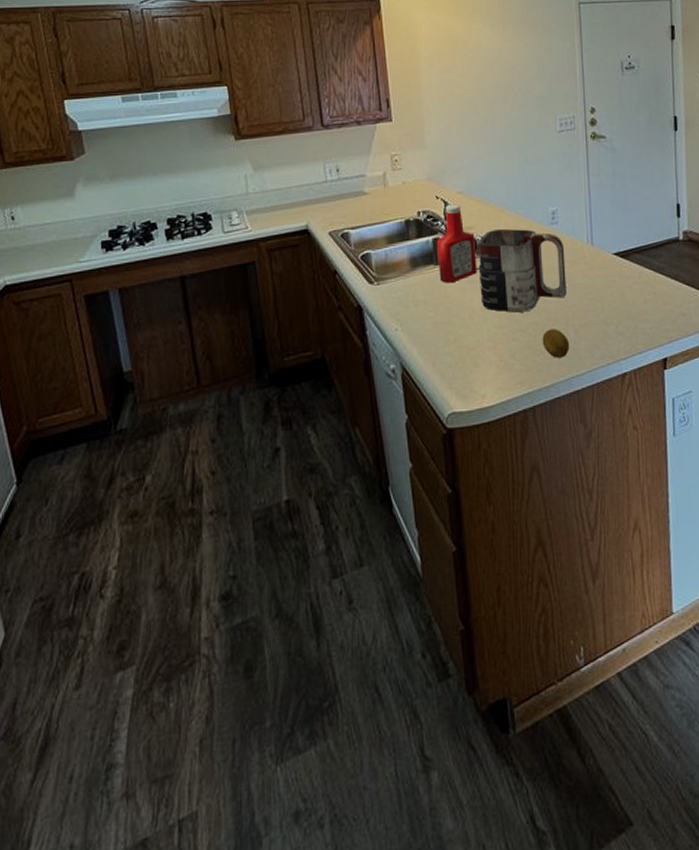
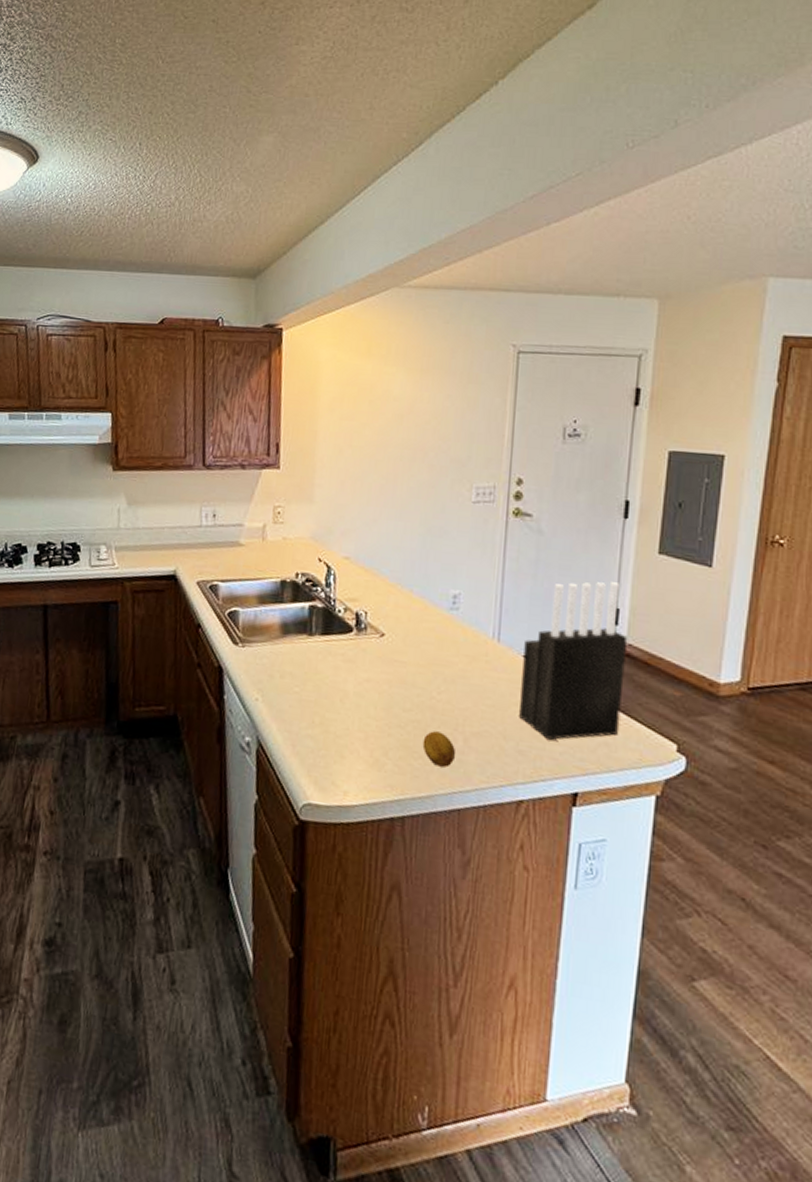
ketchup bottle: present [436,204,477,283] -> none [311,570,358,659]
mug: present [478,228,567,313] -> none [356,605,464,707]
knife block: none [612,183,691,319] -> present [519,582,628,740]

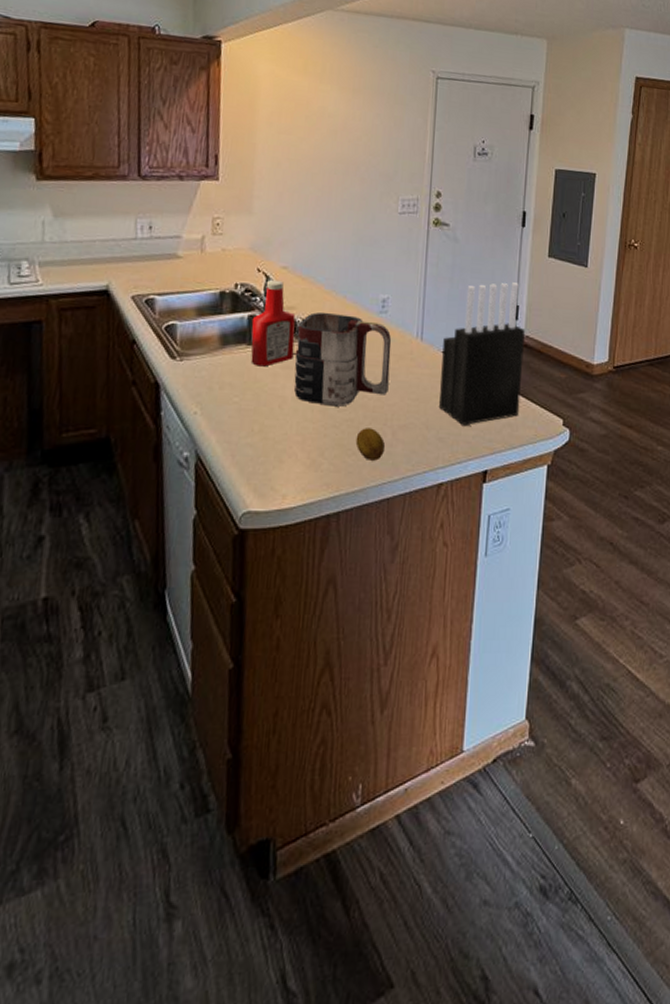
ketchup bottle: none [311,570,358,659] -> present [250,279,296,367]
mug: none [356,605,464,707] -> present [293,312,392,407]

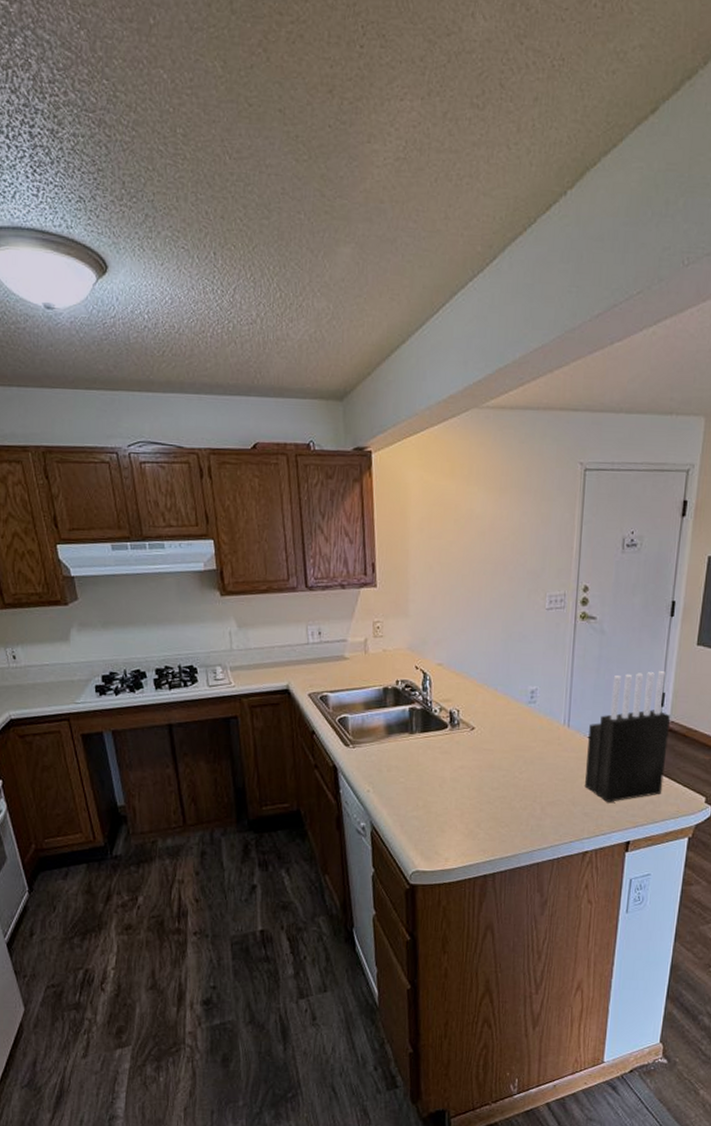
ketchup bottle: present [250,279,296,367] -> none [412,675,452,752]
mug: present [293,312,392,407] -> none [452,703,540,786]
fruit: present [355,428,386,461] -> none [508,804,535,832]

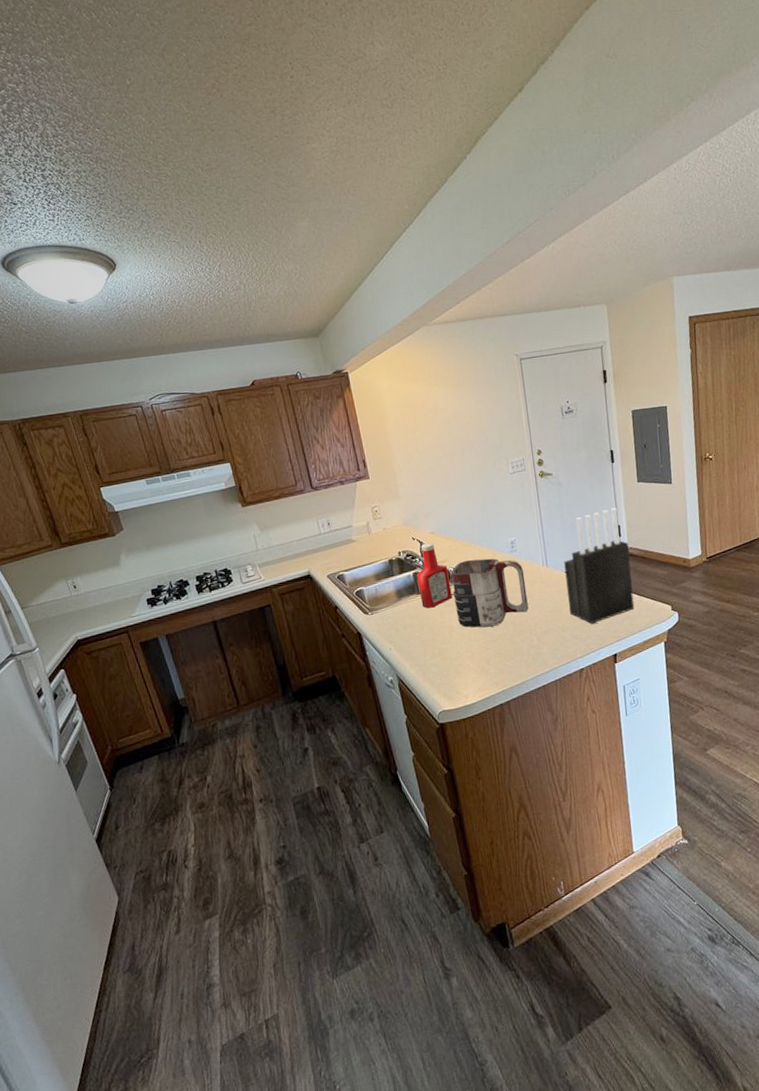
ketchup bottle: none [412,675,452,752] -> present [416,543,452,608]
mug: none [452,703,540,786] -> present [450,558,529,628]

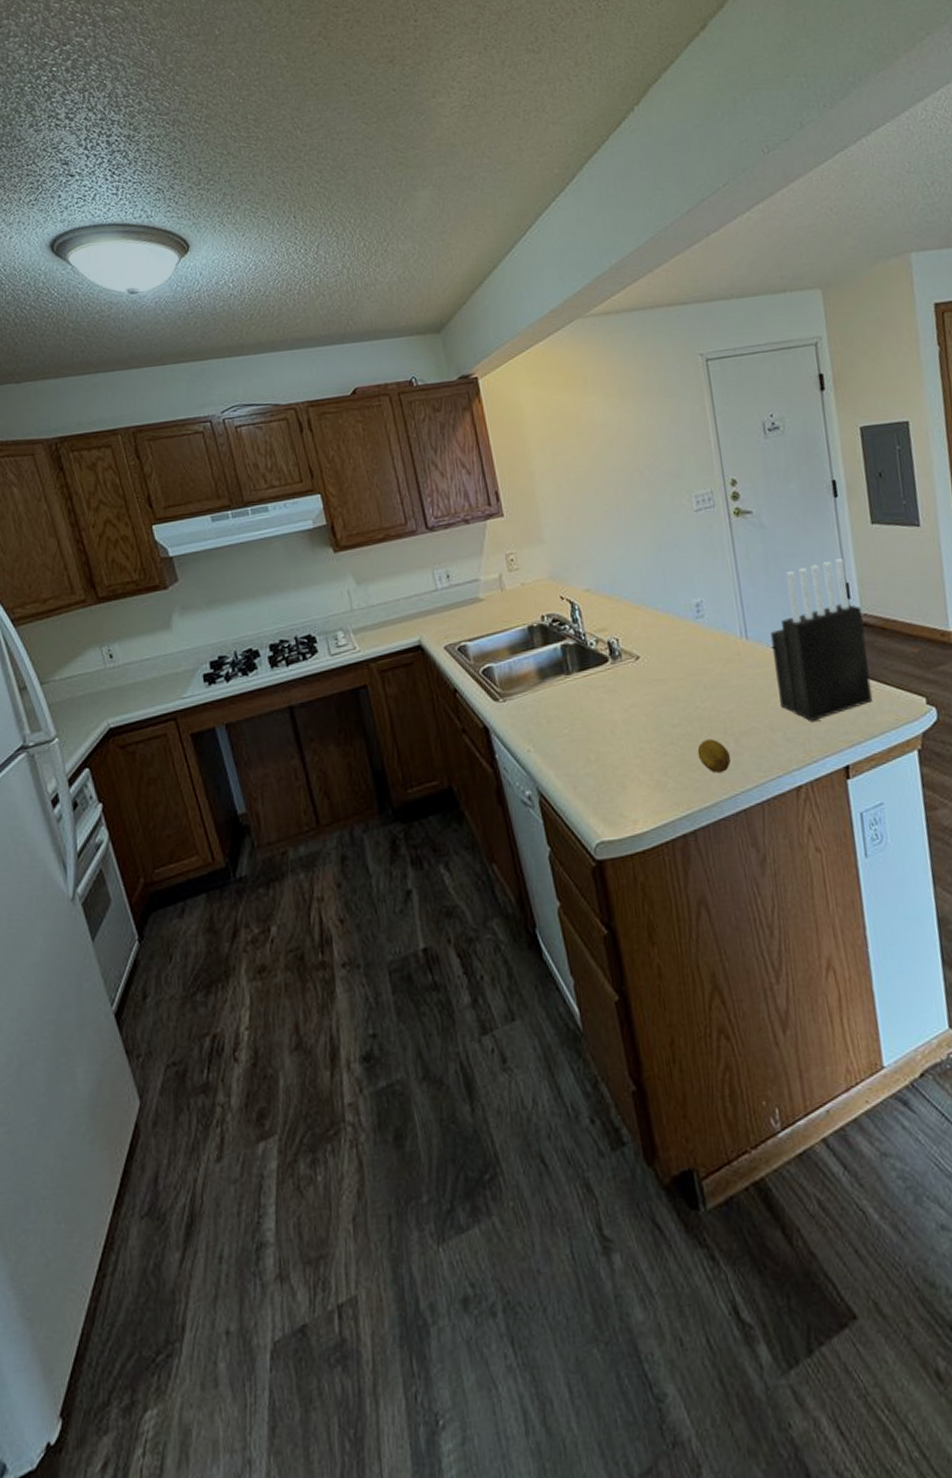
ketchup bottle: present [416,543,452,608] -> none [565,603,615,695]
mug: present [450,558,529,628] -> none [612,626,722,723]
fruit: none [511,637,535,661] -> present [697,739,731,773]

